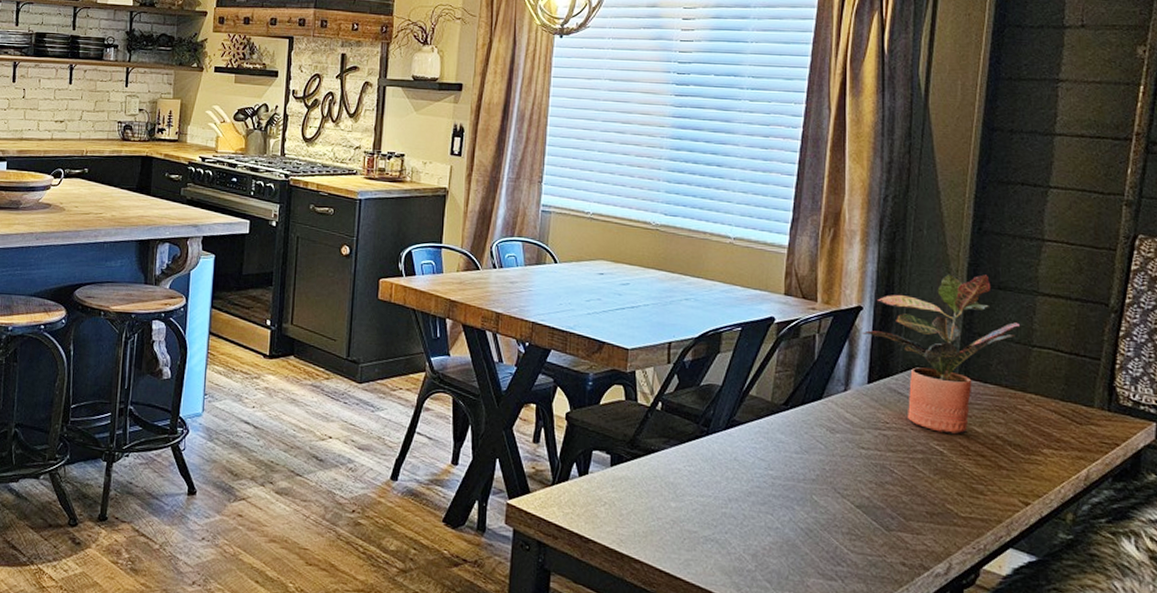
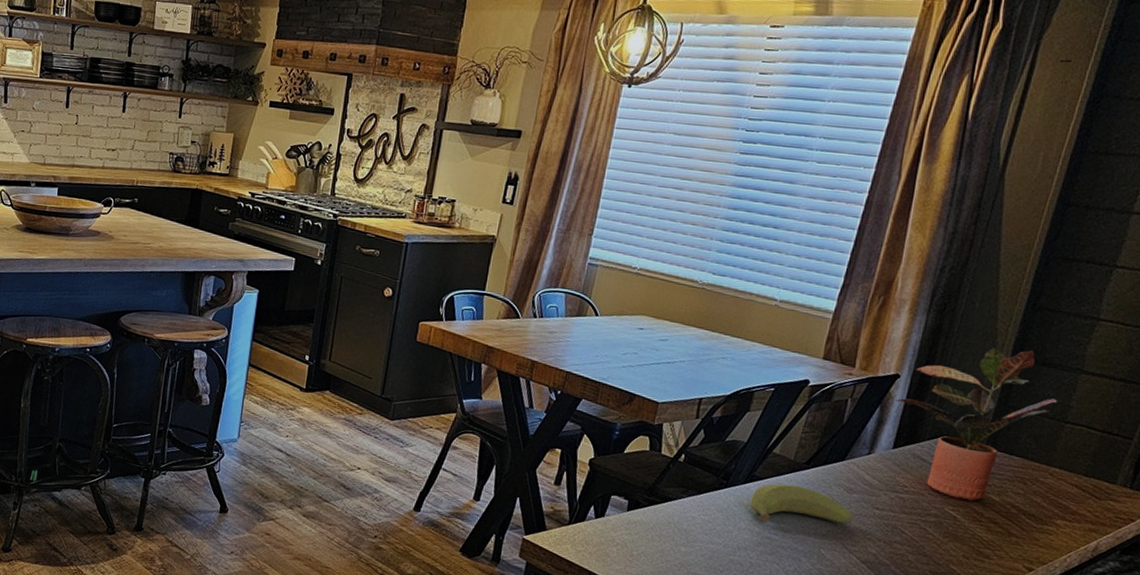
banana: none [734,427,841,471] -> present [749,483,854,524]

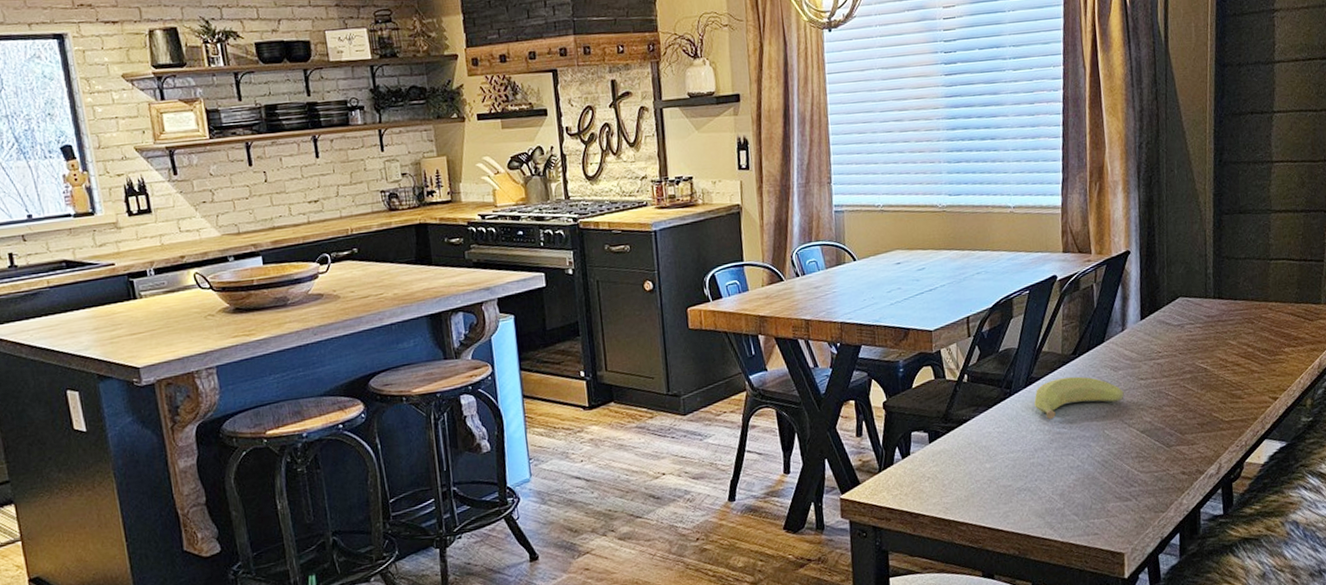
potted plant: present [896,347,1057,502] -> none [1132,202,1259,352]

